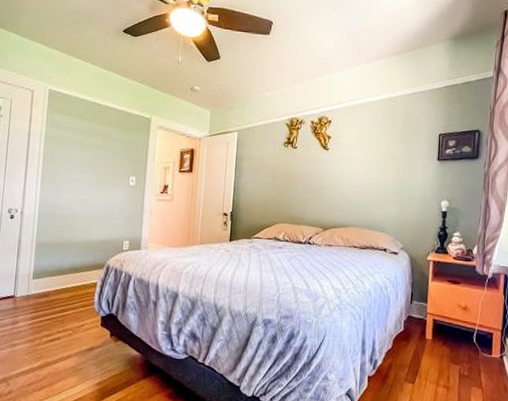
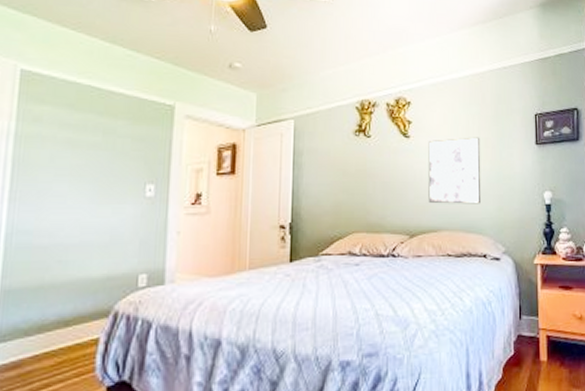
wall art: none [341,151,389,208] -> present [428,137,481,204]

